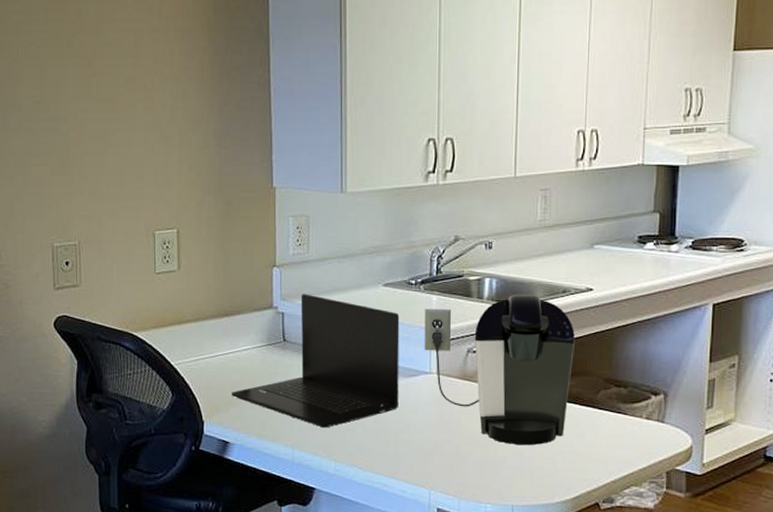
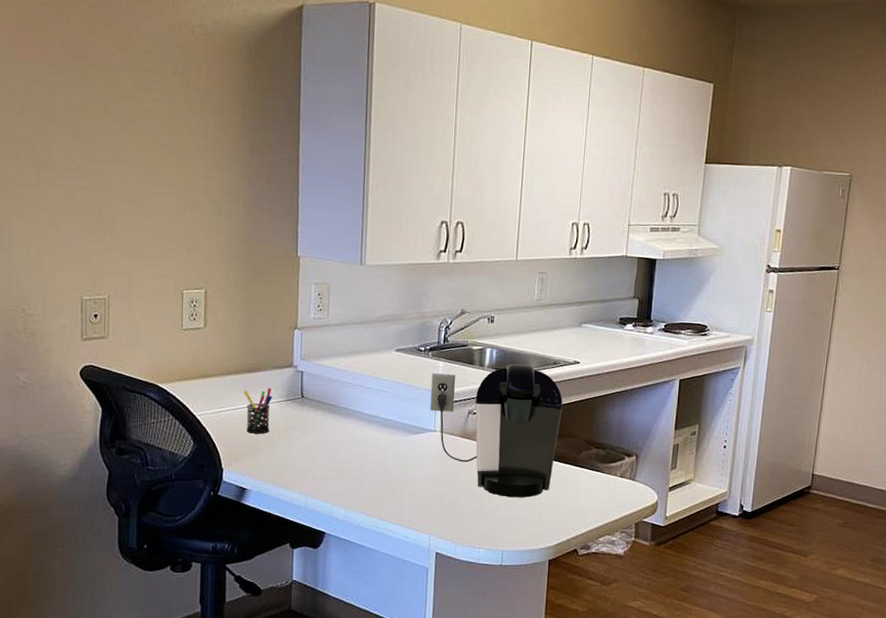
pen holder: none [222,332,252,383] -> present [244,388,272,434]
laptop: present [232,294,400,428] -> none [251,355,409,478]

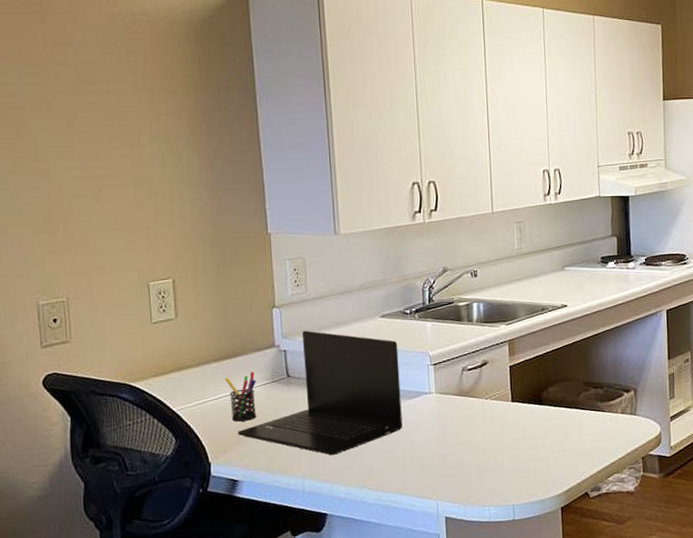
laptop: none [251,355,409,478] -> present [238,330,403,455]
coffee maker: present [430,363,563,497] -> none [420,314,556,450]

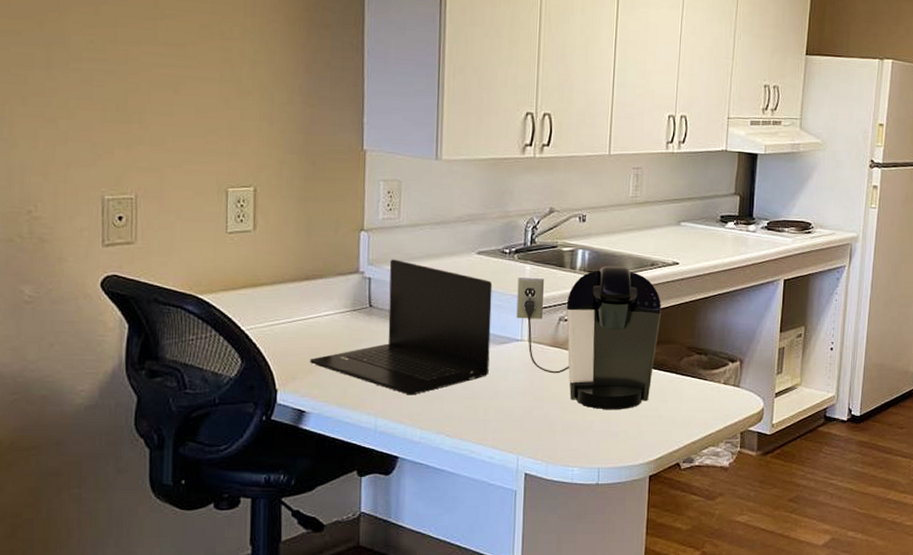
pen holder: present [225,371,257,422] -> none [301,297,335,349]
coffee maker: none [420,314,556,450] -> present [516,265,662,409]

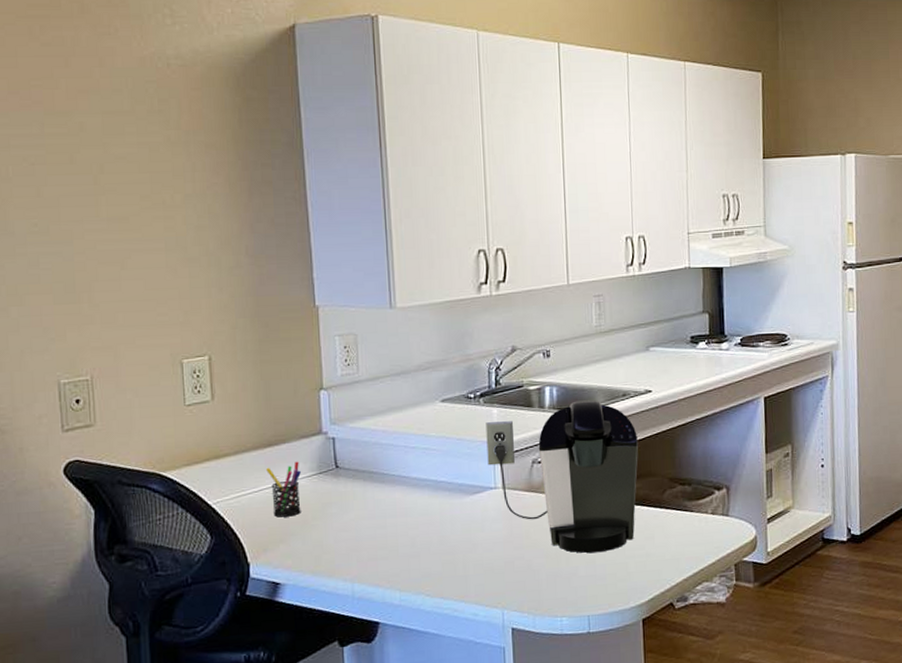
pen holder: none [301,297,335,349] -> present [266,461,301,518]
laptop: present [310,259,493,395] -> none [280,416,465,557]

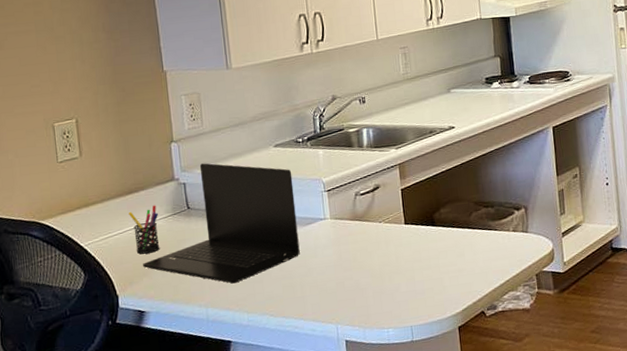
laptop: none [280,416,465,557] -> present [143,163,300,284]
coffee maker: present [486,400,639,553] -> none [313,137,447,272]

